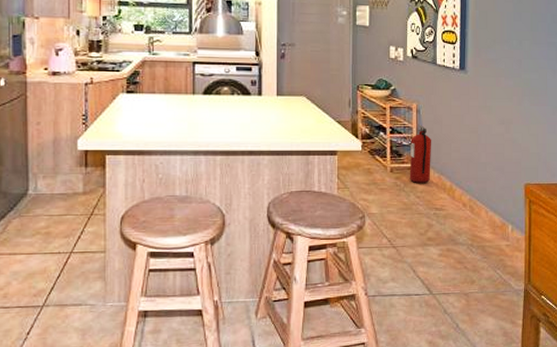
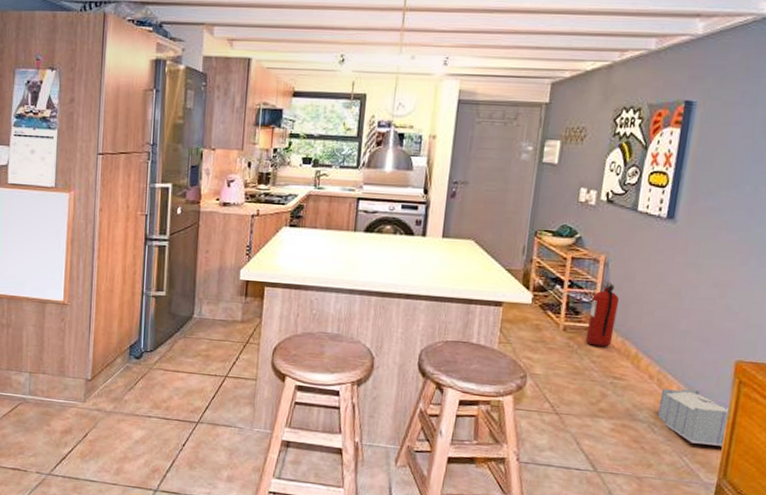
storage bin: none [473,212,526,258] -> present [657,389,731,446]

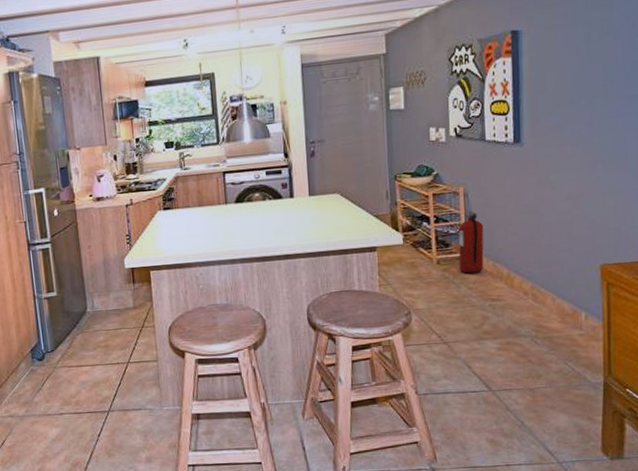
storage bin: present [657,389,731,446] -> none [537,298,604,349]

